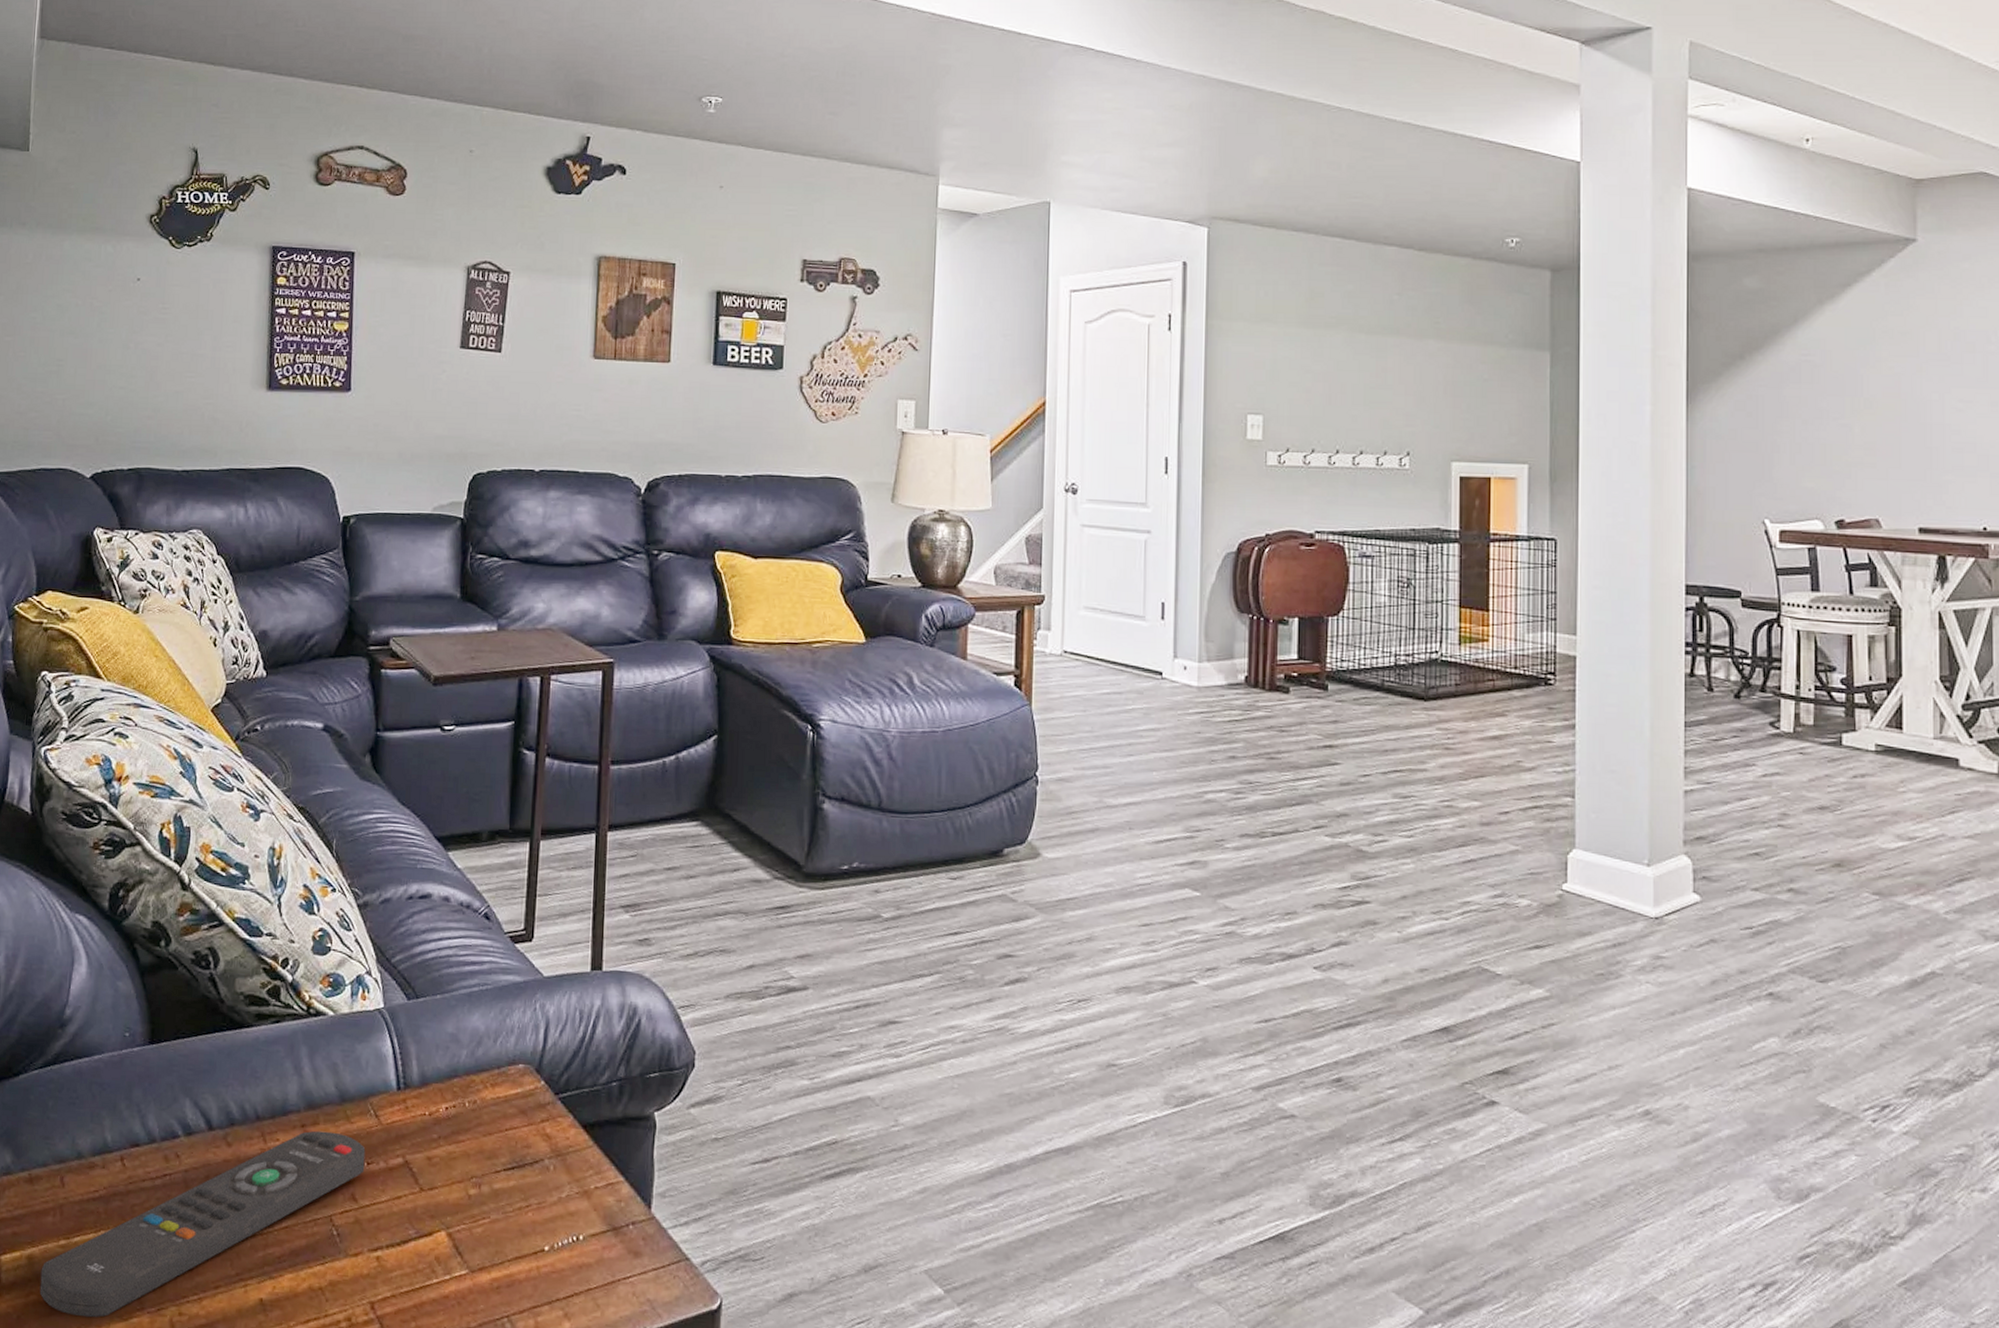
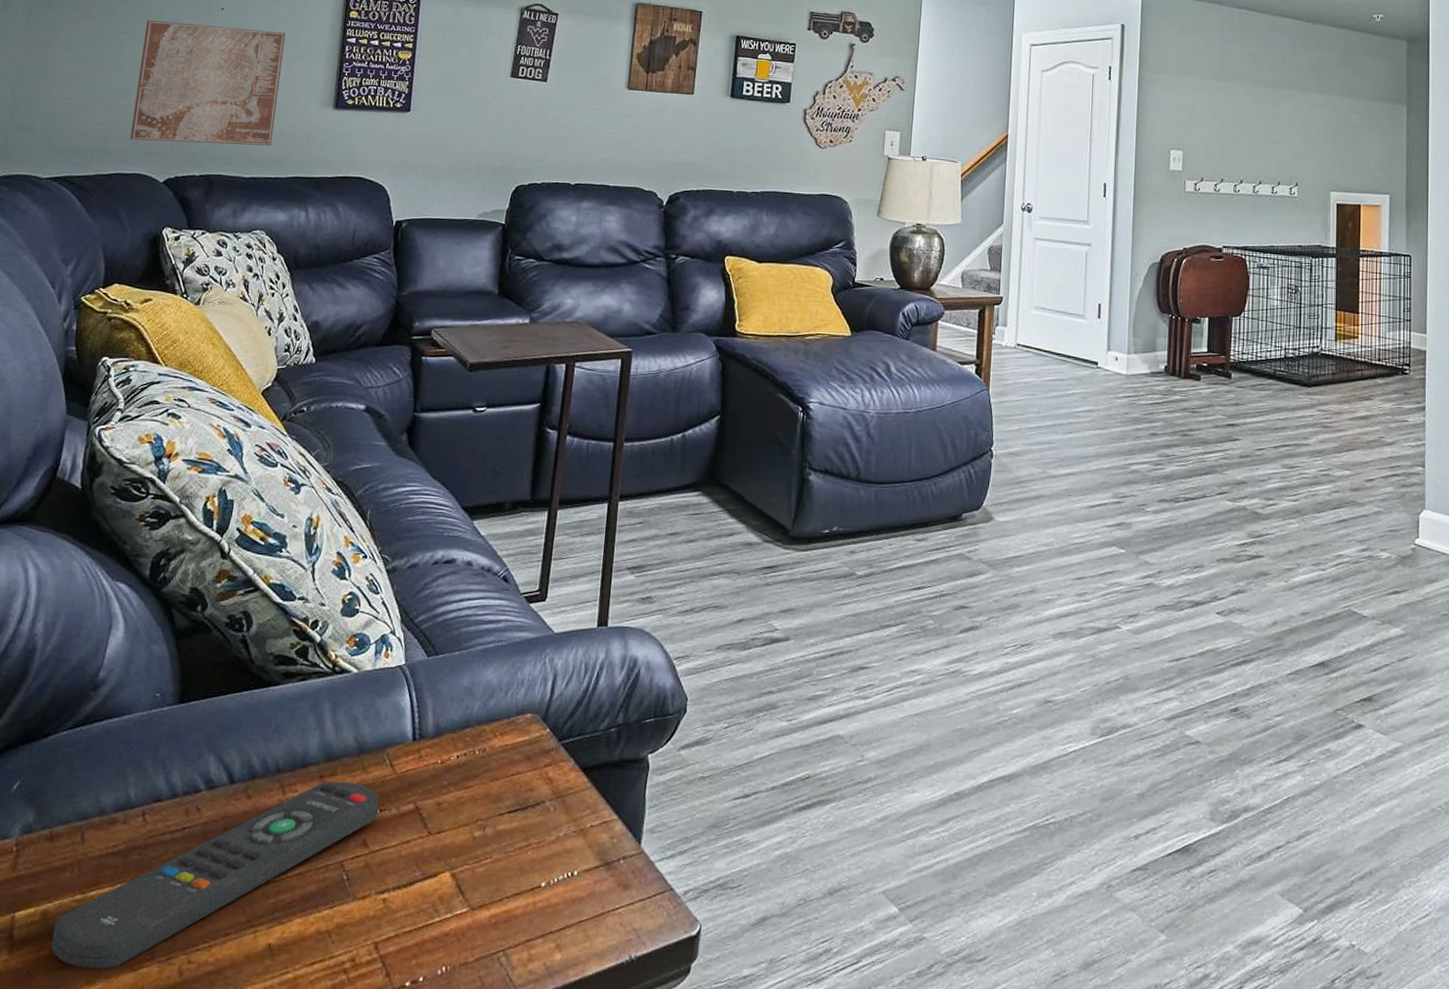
wall art: none [50,294,209,434] -> present [129,19,286,146]

